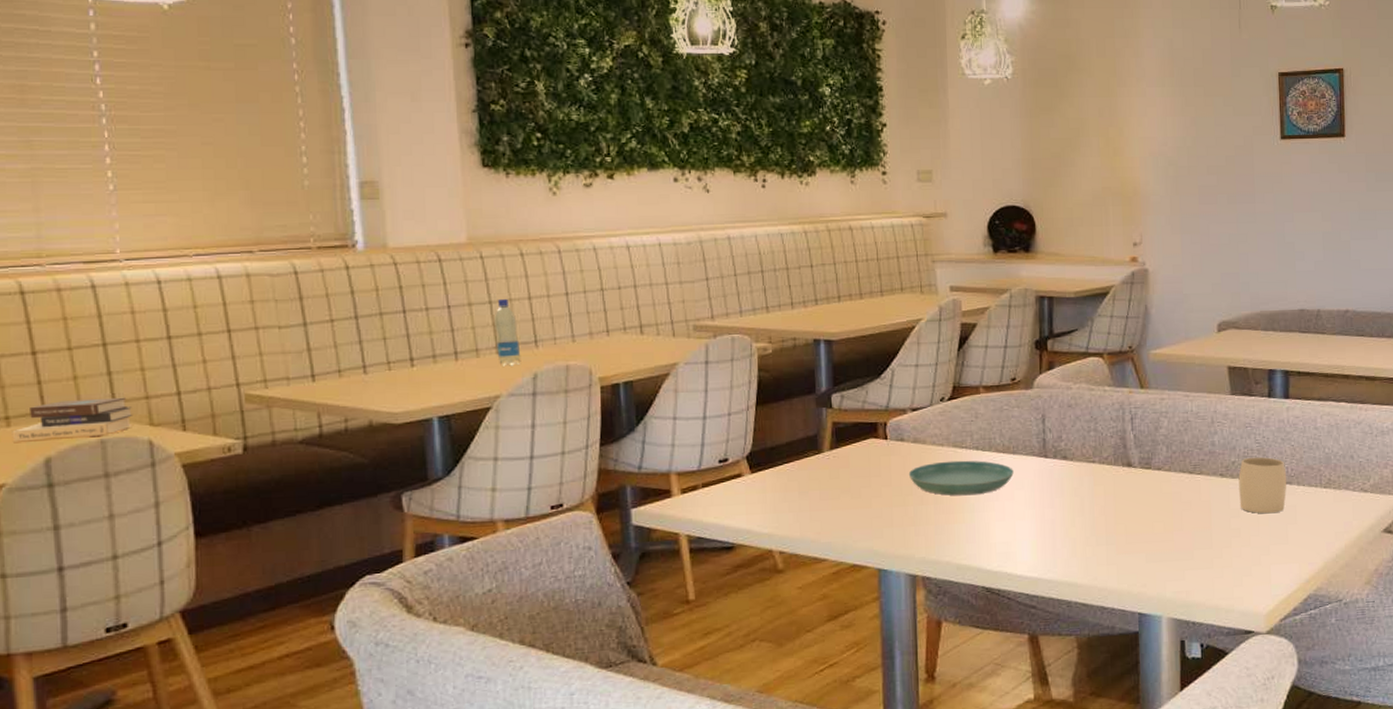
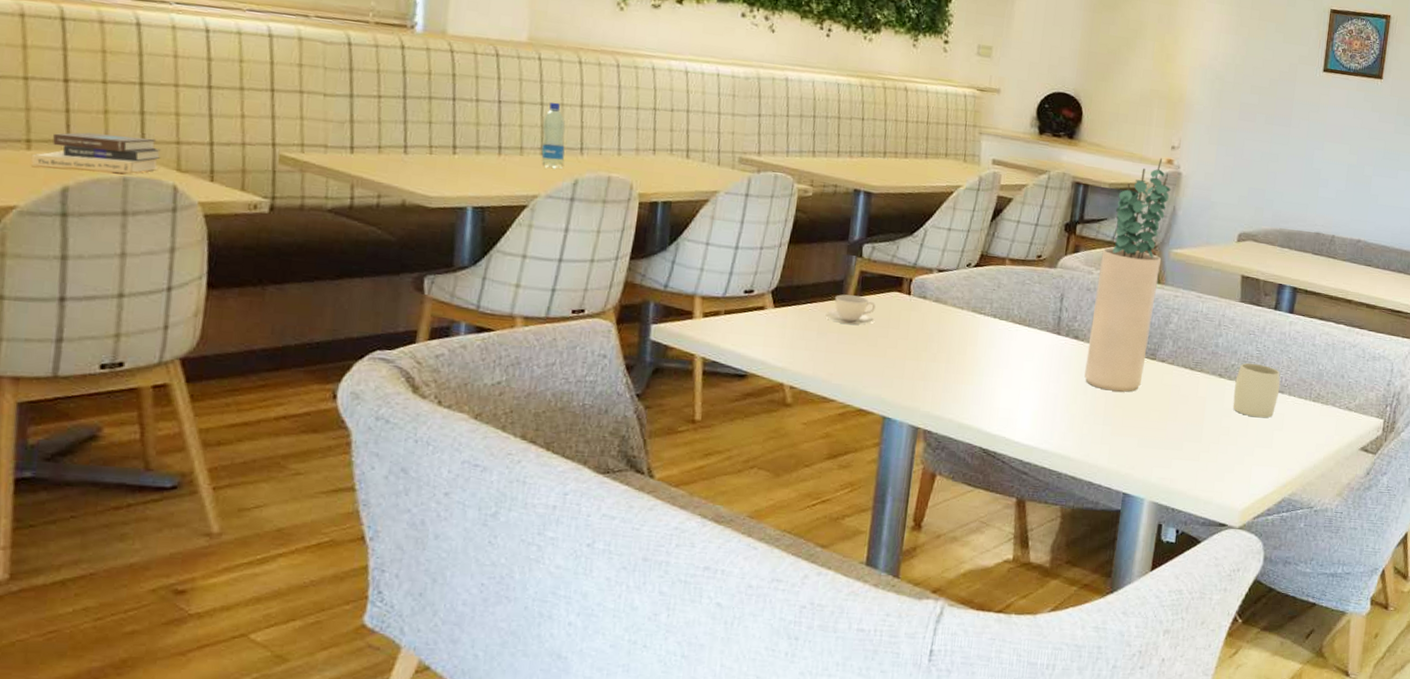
teacup: none [804,448,854,479] -> present [825,294,876,325]
saucer: present [908,460,1014,496] -> none [925,323,1026,360]
vase: none [1077,257,1141,508] -> present [1084,158,1171,392]

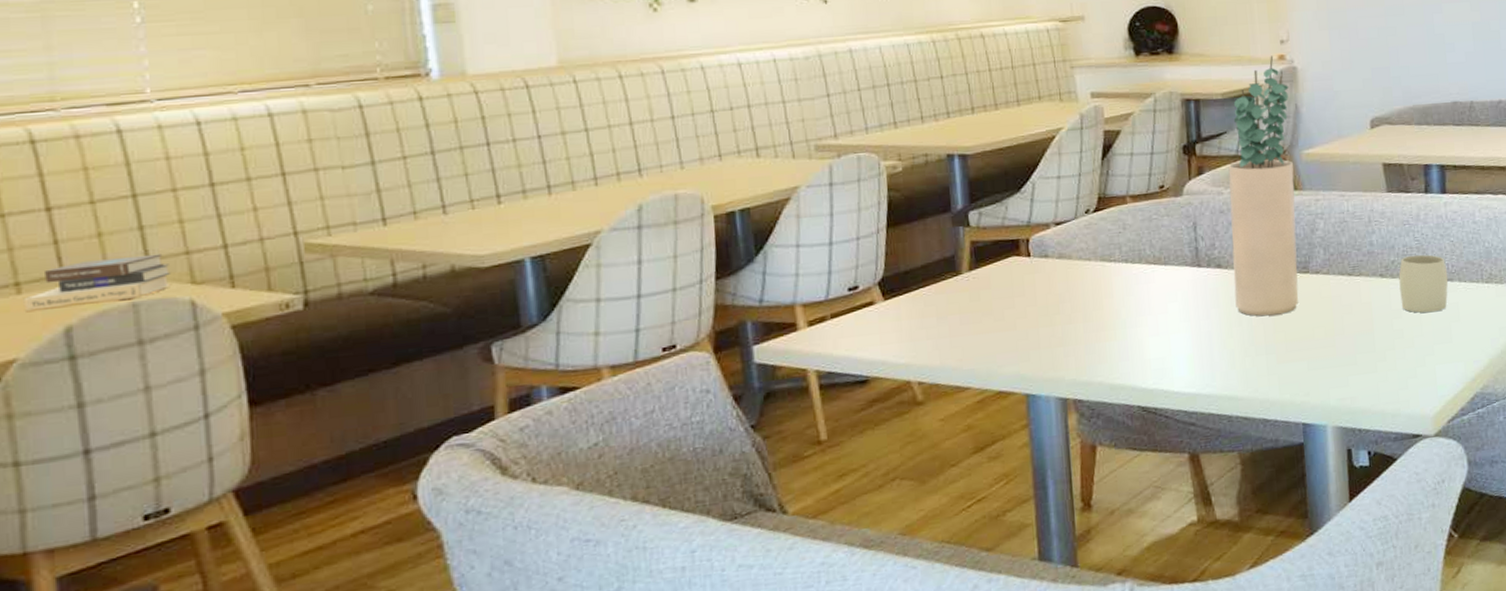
bottle: present [541,102,566,169] -> none [592,125,624,199]
teacup: present [825,294,876,325] -> none [942,269,996,303]

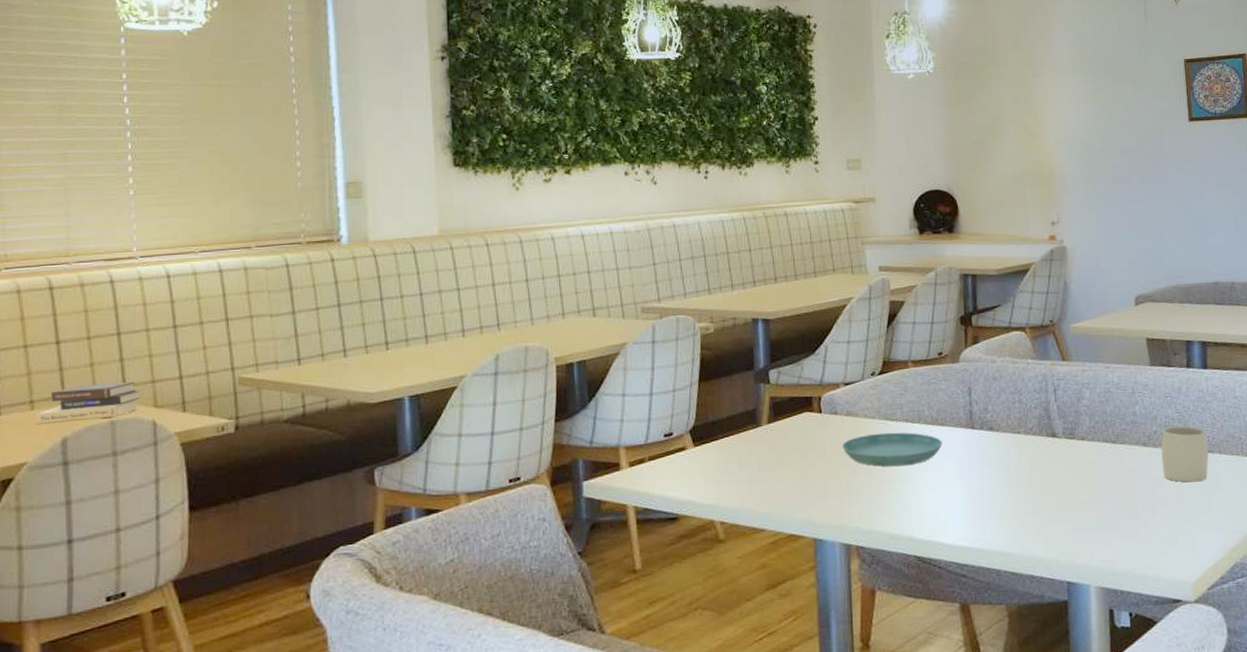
saucer: none [1054,274,1166,312] -> present [842,432,942,467]
vase: present [1228,55,1299,317] -> none [1001,236,1065,478]

